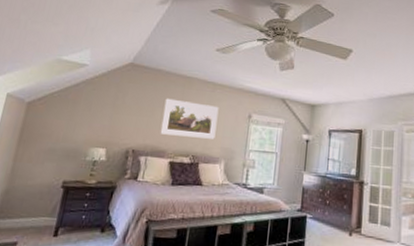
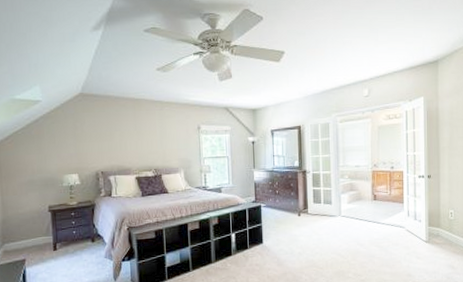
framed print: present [160,98,219,139] -> none [120,121,171,155]

